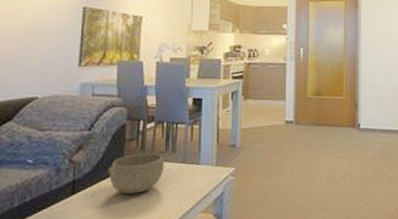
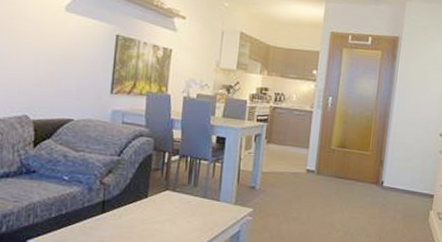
bowl: present [107,153,165,195] -> none [134,183,187,221]

